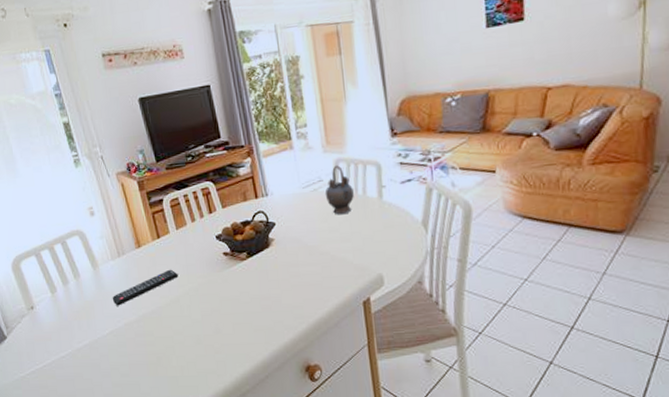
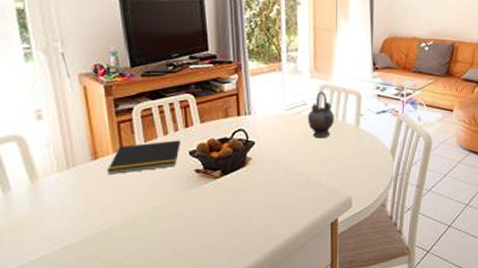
remote control: present [112,269,178,306] -> none [51,185,140,226]
notepad: none [149,225,208,260] -> present [107,140,181,174]

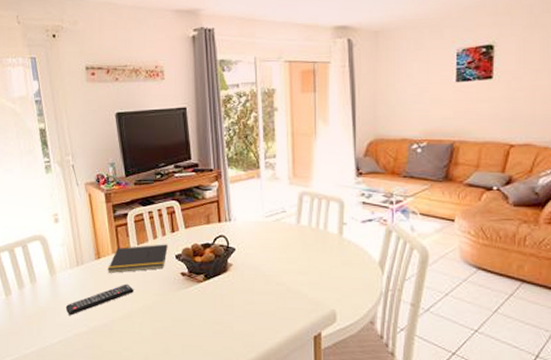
remote control: none [51,185,140,226] -> present [65,284,134,316]
teapot: present [307,91,334,139] -> none [287,198,315,247]

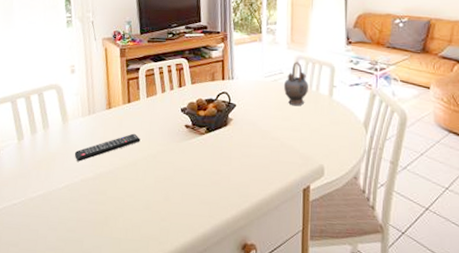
notepad: present [107,244,168,273] -> none [117,97,175,123]
teapot: none [287,198,315,247] -> present [283,62,308,106]

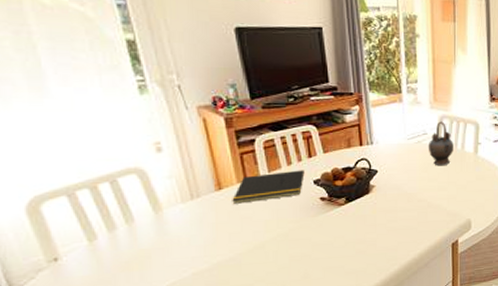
remote control: present [74,133,140,162] -> none [178,213,266,254]
notepad: none [117,97,175,123] -> present [232,170,305,204]

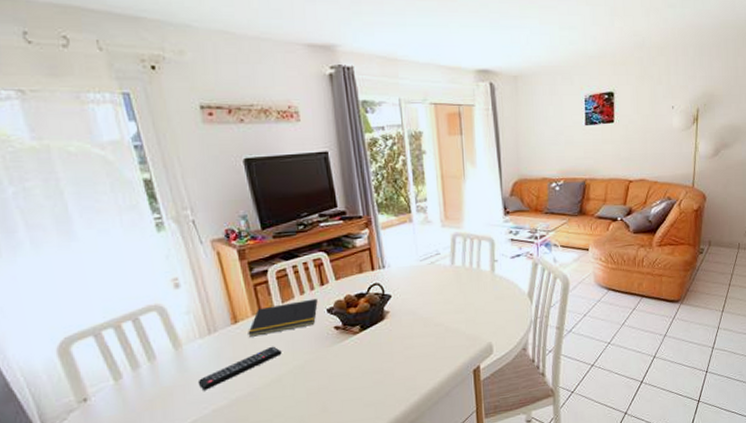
remote control: none [178,213,266,254] -> present [198,346,282,391]
teapot: present [428,121,453,166] -> none [441,239,469,287]

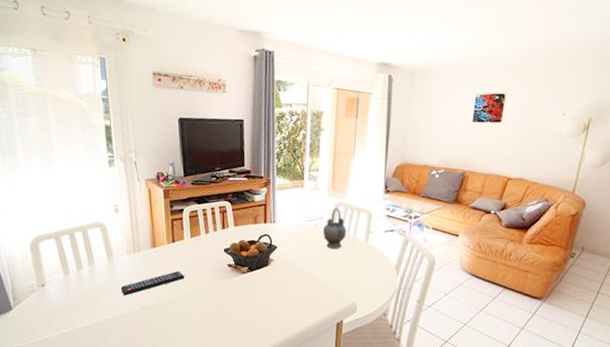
notepad: present [248,298,318,337] -> none [162,238,218,261]
teapot: none [441,239,469,287] -> present [322,208,346,249]

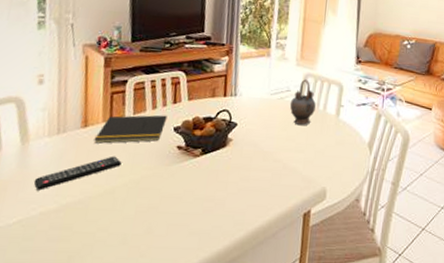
notepad: none [162,238,218,261] -> present [93,115,167,144]

